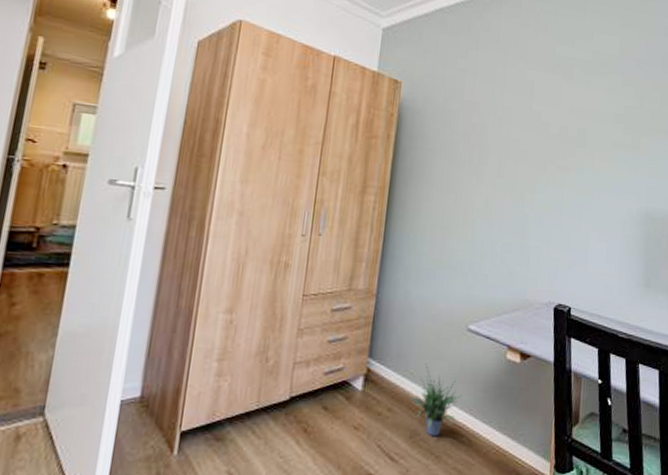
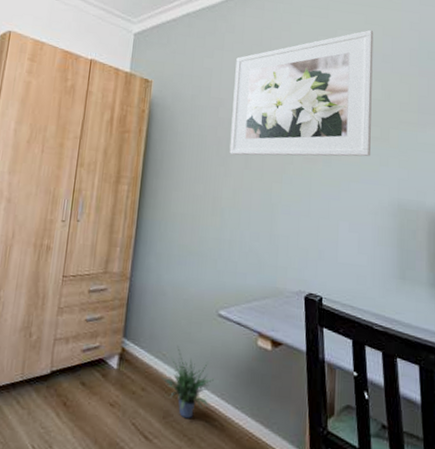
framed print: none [482,33,629,165] -> present [229,29,374,157]

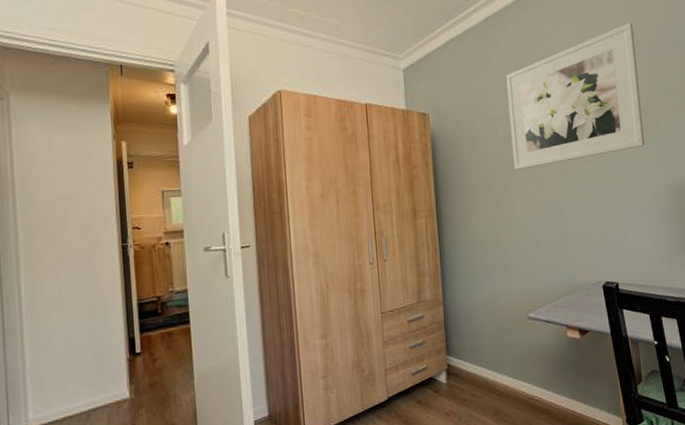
potted plant: present [161,345,214,419] -> none [487,351,534,412]

